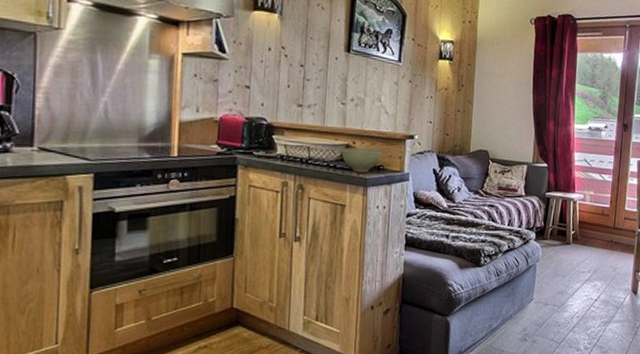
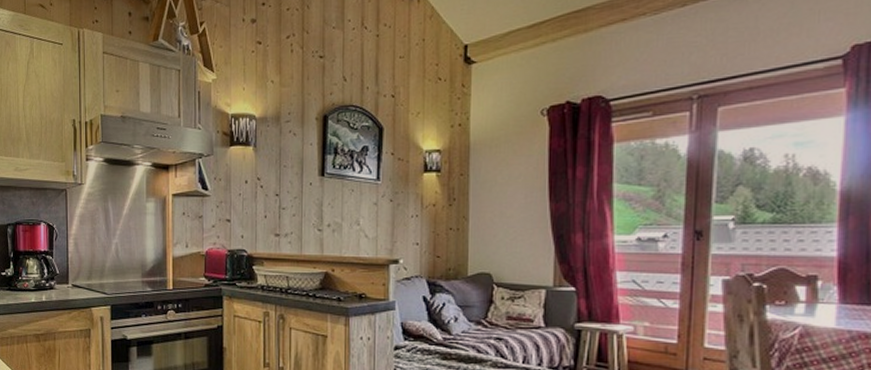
bowl: present [340,147,384,173] -> none [319,275,365,302]

